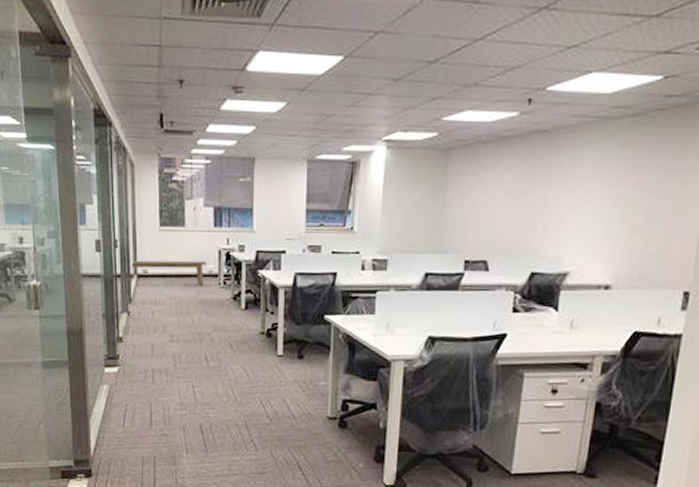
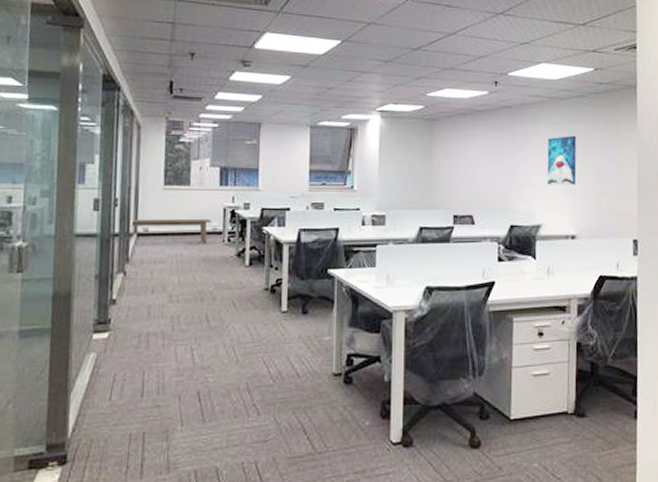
wall art: none [582,164,626,227] -> present [547,135,577,186]

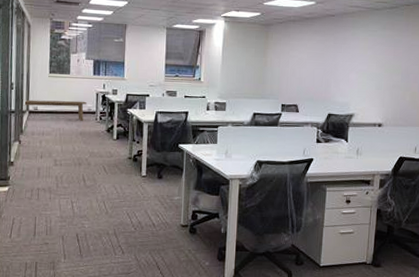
wall art: present [547,135,577,186] -> none [361,40,388,83]

